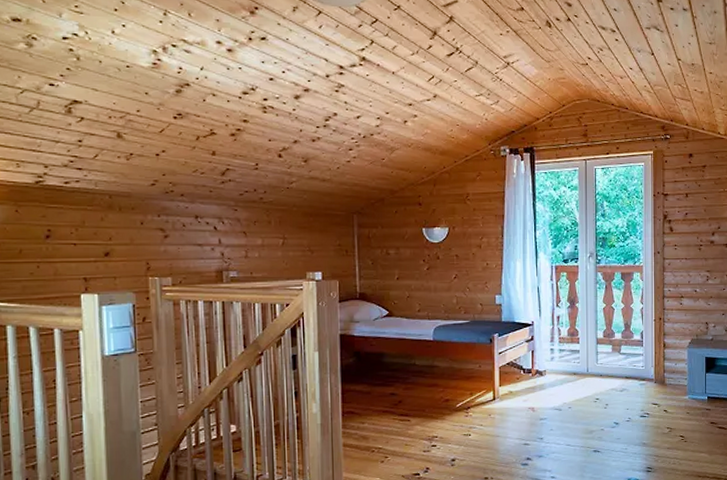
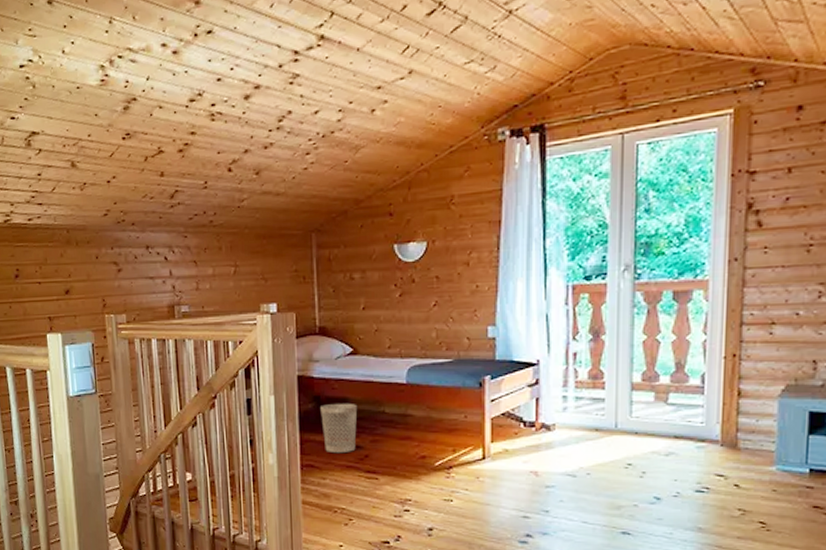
wastebasket: none [360,357,393,401] -> present [321,403,358,454]

